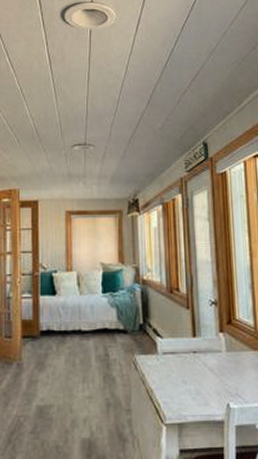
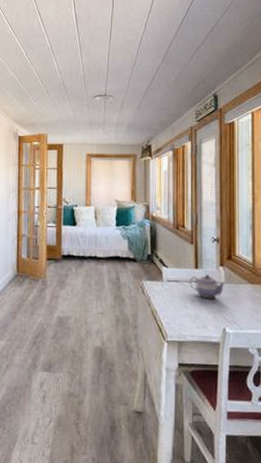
teapot: none [187,343,227,372] -> present [189,274,225,299]

